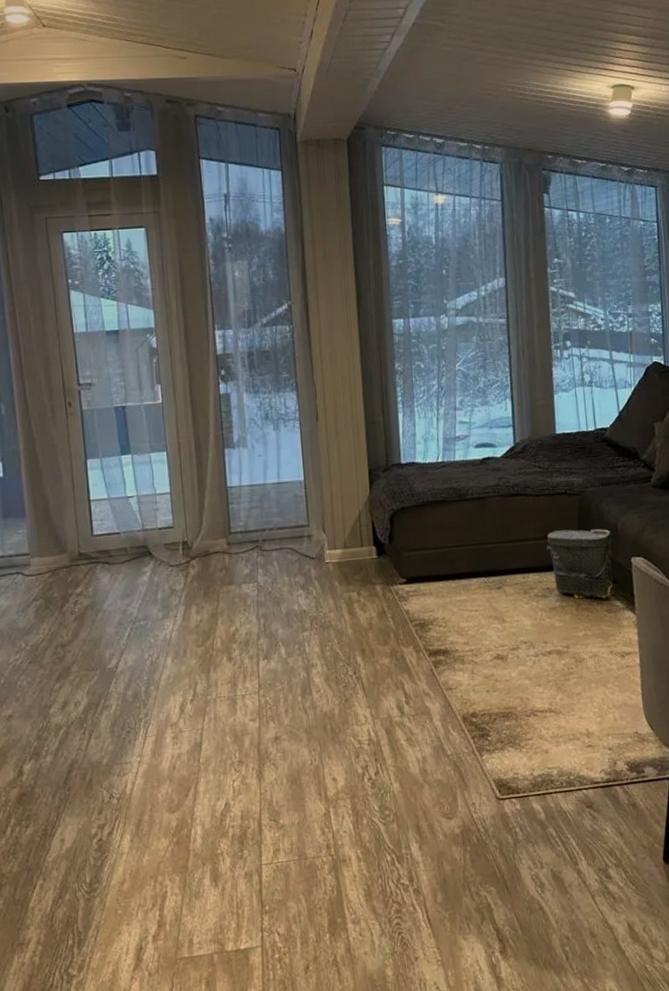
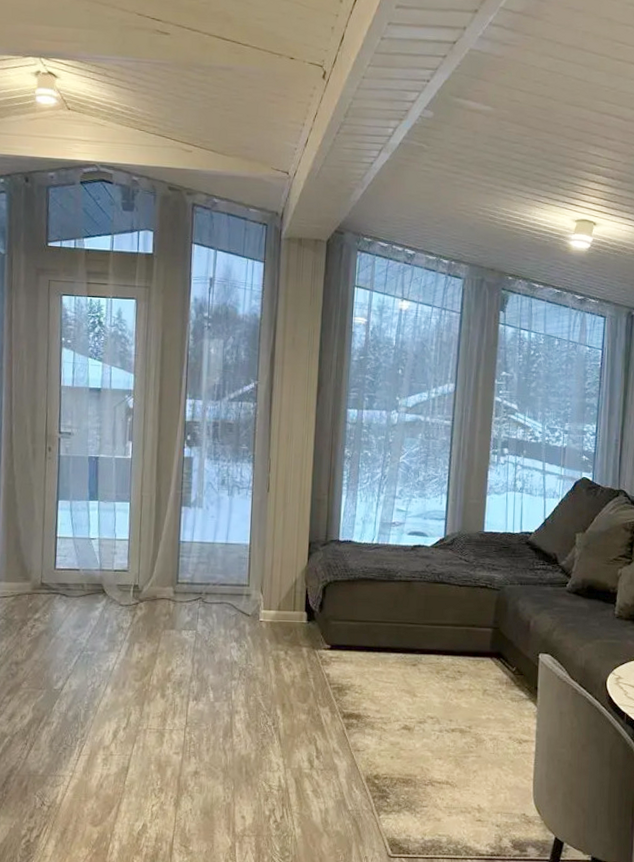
bag: present [546,528,614,599] -> none [462,620,525,688]

